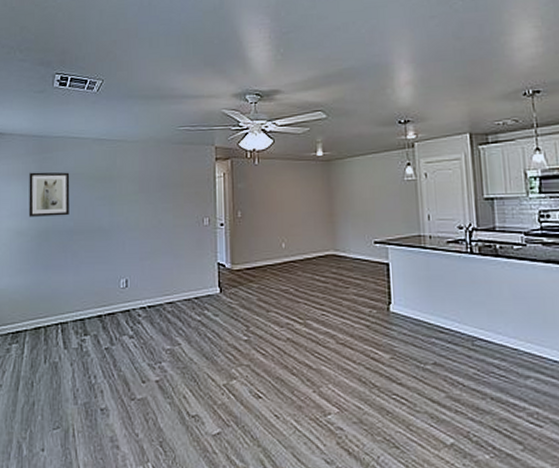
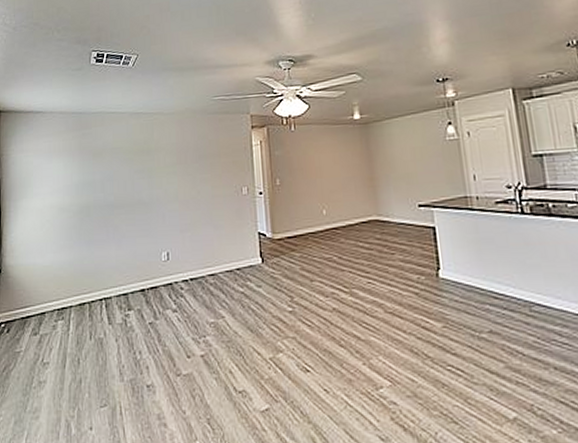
wall art: present [28,172,70,217] -> none [70,147,110,193]

